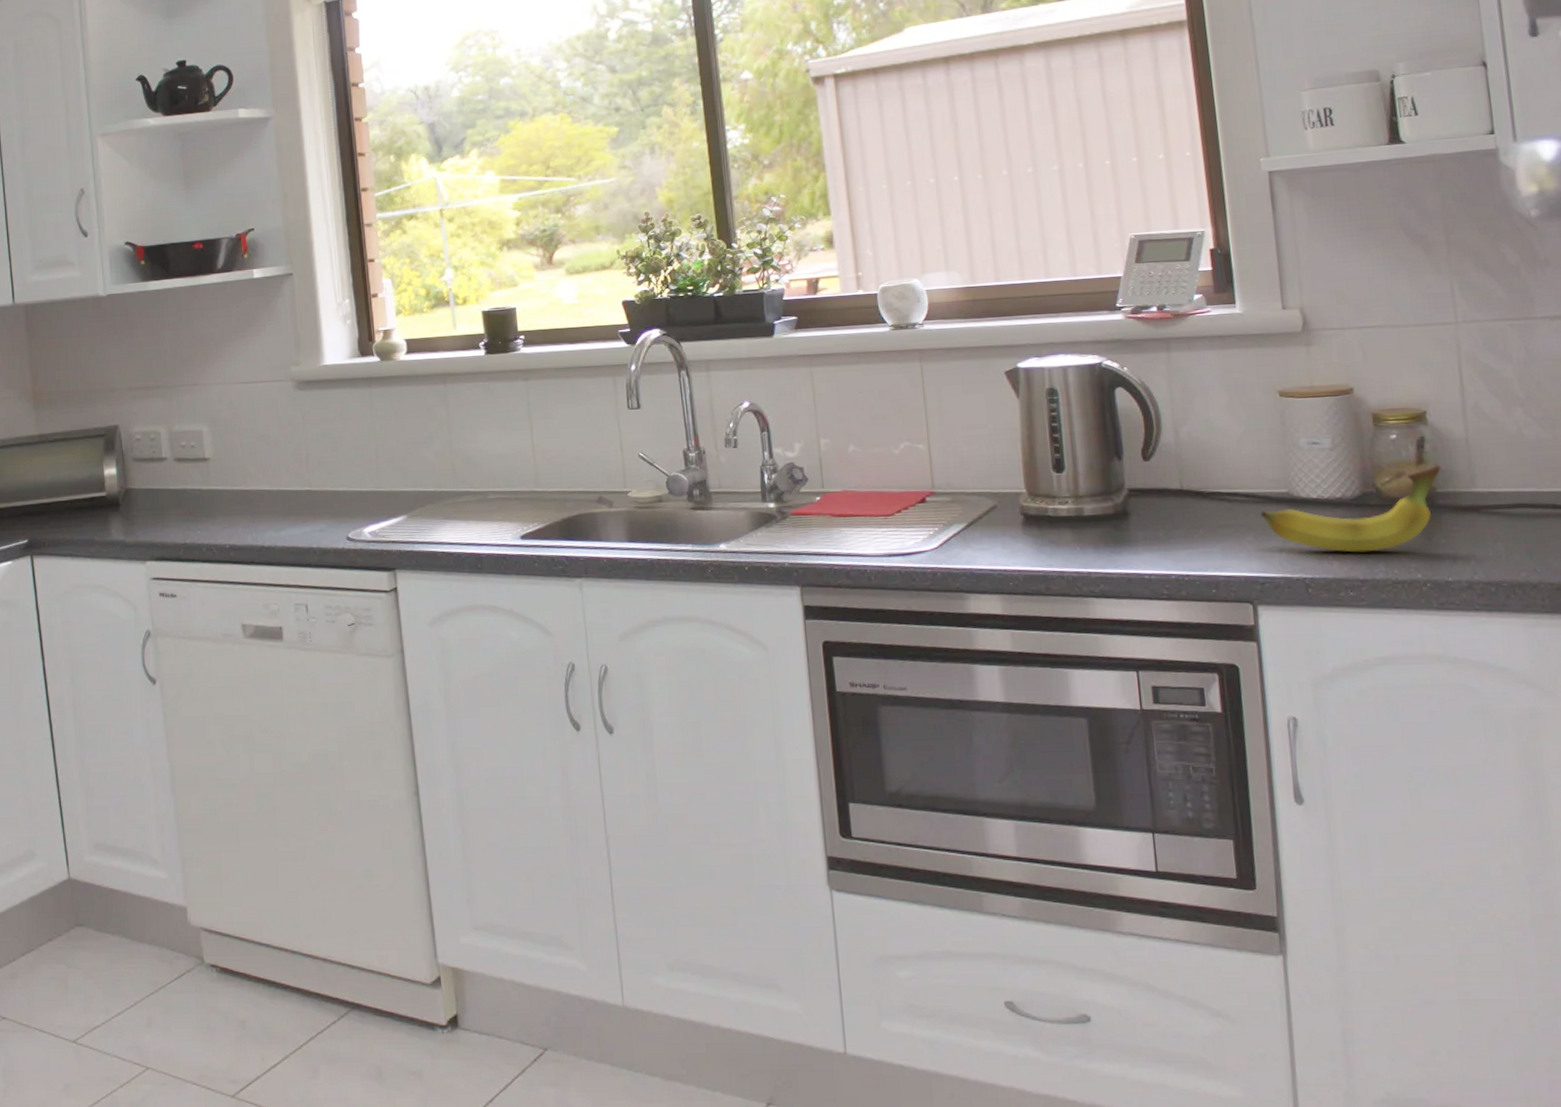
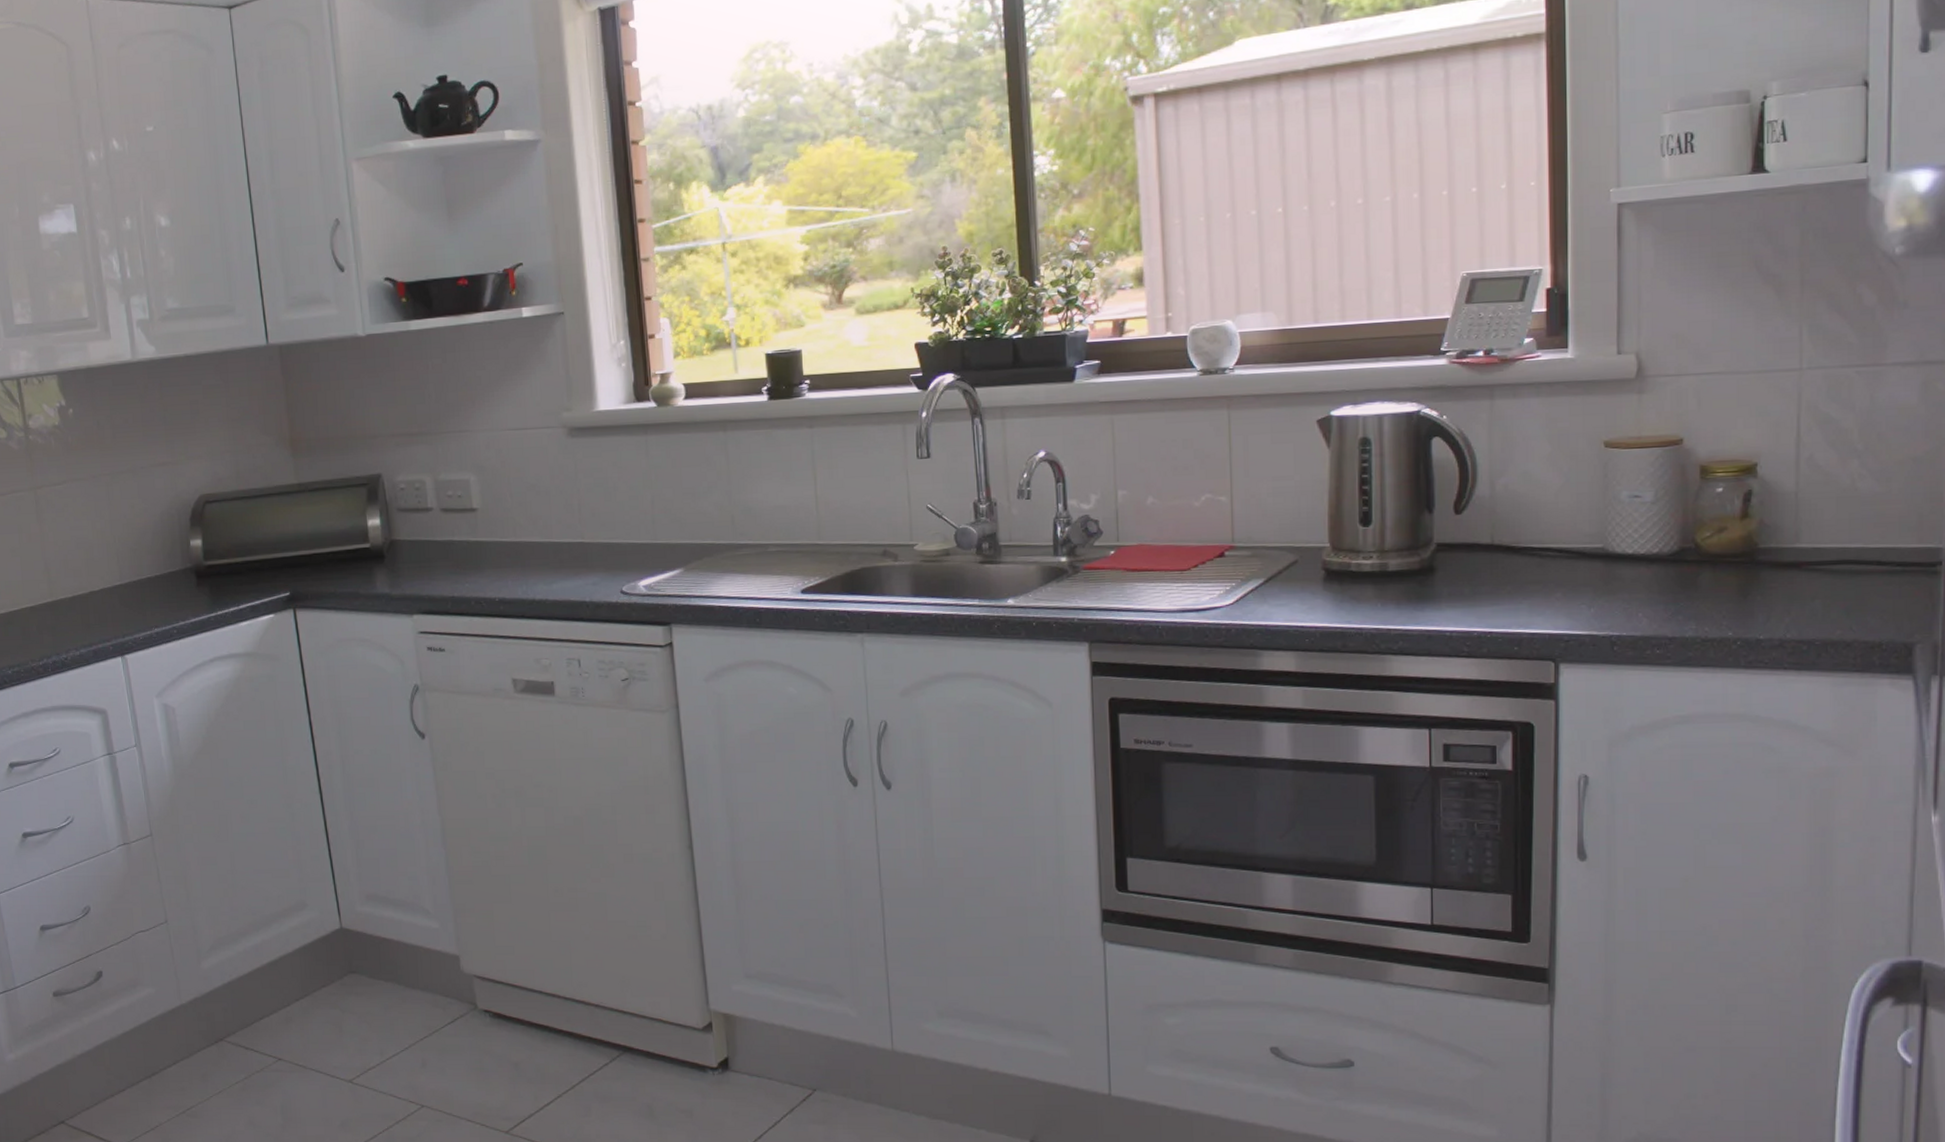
fruit: present [1260,465,1441,553] -> none [1572,519,1766,610]

